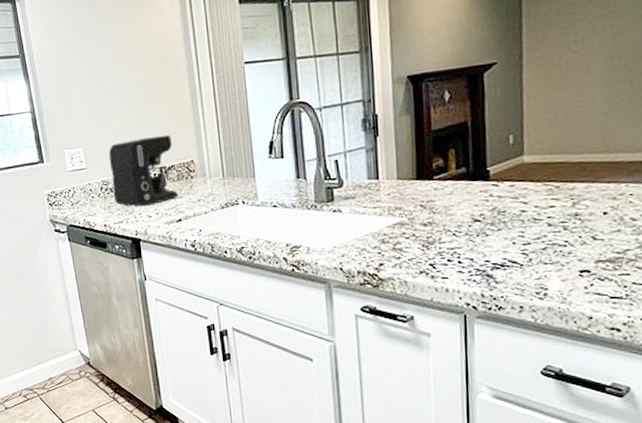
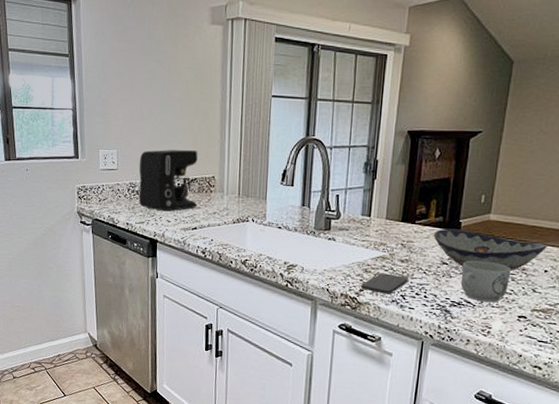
smartphone: none [380,241,436,265] -> present [361,273,408,294]
decorative bowl: none [457,178,602,222] -> present [433,228,547,271]
mug: none [498,210,562,260] -> present [460,260,512,303]

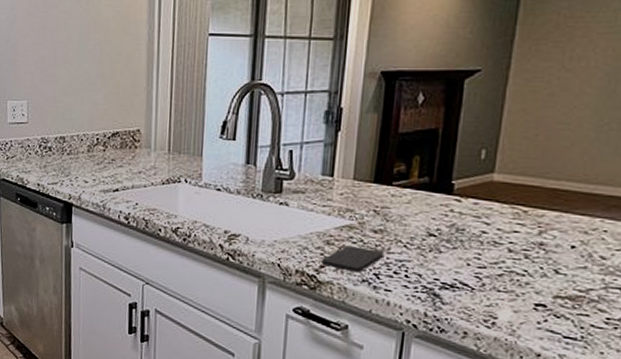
coffee maker: present [138,149,198,212] -> none [51,99,120,171]
decorative bowl: present [433,228,547,271] -> none [416,191,574,246]
mug: present [460,260,512,303] -> none [454,231,524,286]

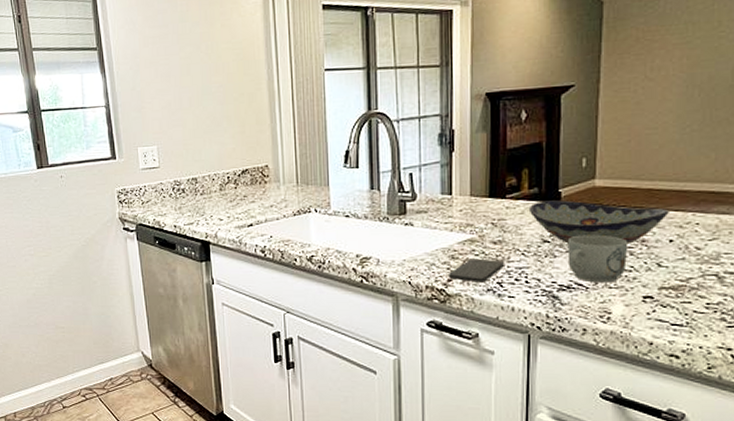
decorative bowl: none [416,191,574,246] -> present [528,200,669,244]
mug: none [454,231,524,286] -> present [567,234,628,283]

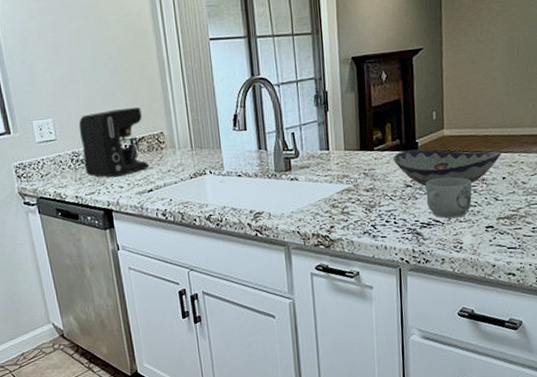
coffee maker: none [182,137,252,209] -> present [78,106,150,178]
smartphone: present [449,258,504,282] -> none [331,205,376,227]

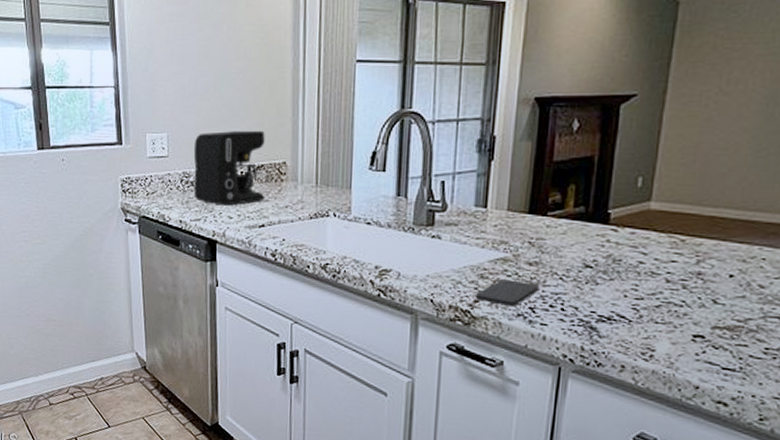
smartphone: none [331,205,376,227] -> present [476,279,539,306]
decorative bowl: present [393,149,501,187] -> none [571,221,733,276]
mug: present [425,177,472,219] -> none [610,262,682,318]

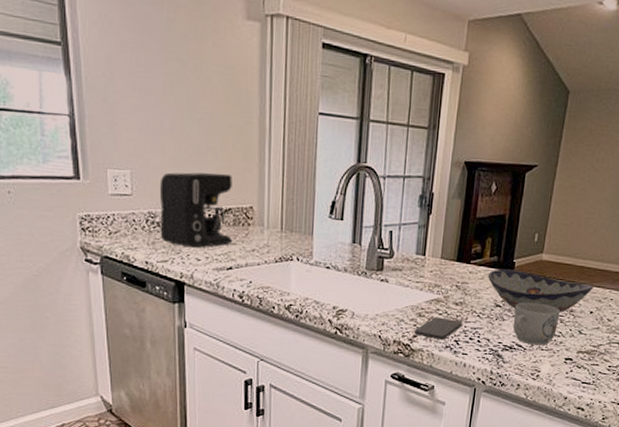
decorative bowl: none [571,221,733,276] -> present [487,269,594,313]
mug: none [610,262,682,318] -> present [513,302,561,346]

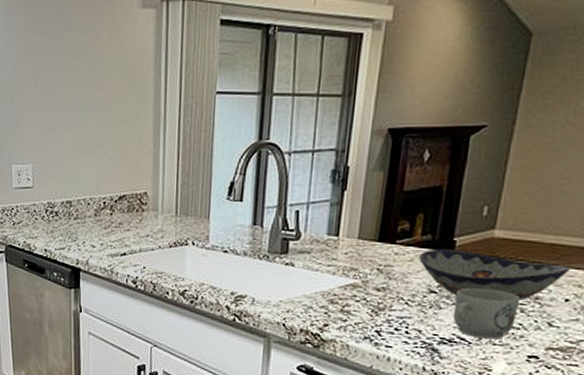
coffee maker: present [159,172,233,248] -> none [58,161,127,235]
smartphone: present [415,317,462,340] -> none [326,304,385,330]

